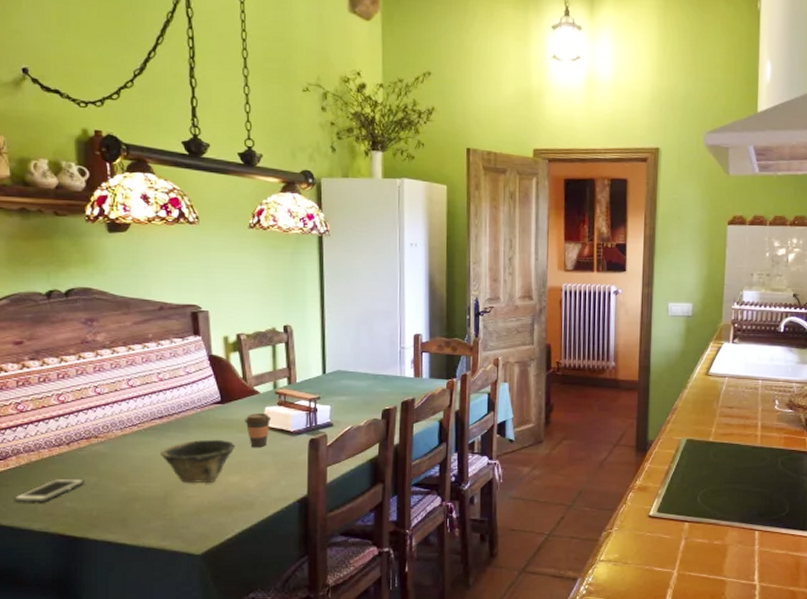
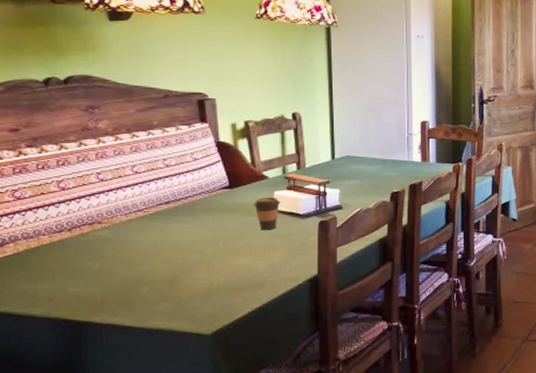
cell phone: present [14,478,85,503] -> none [12,264,88,289]
bowl: present [161,439,235,483] -> none [168,223,244,266]

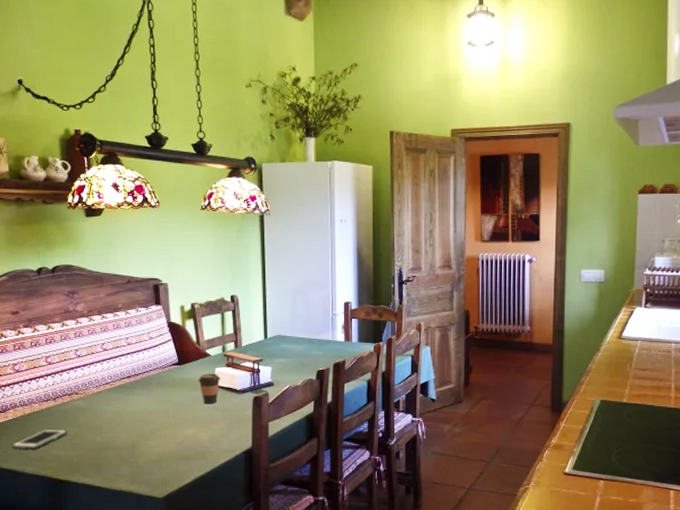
cell phone: none [12,264,88,289] -> present [12,428,67,450]

